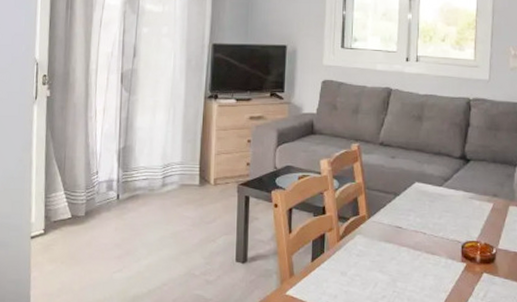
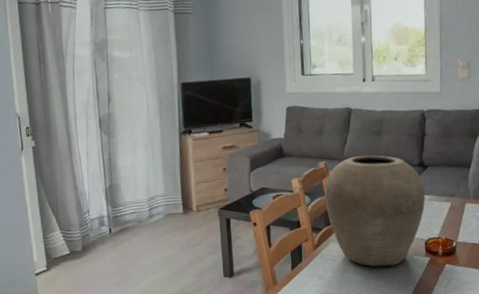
vase: none [355,141,465,269] -> present [324,155,425,267]

